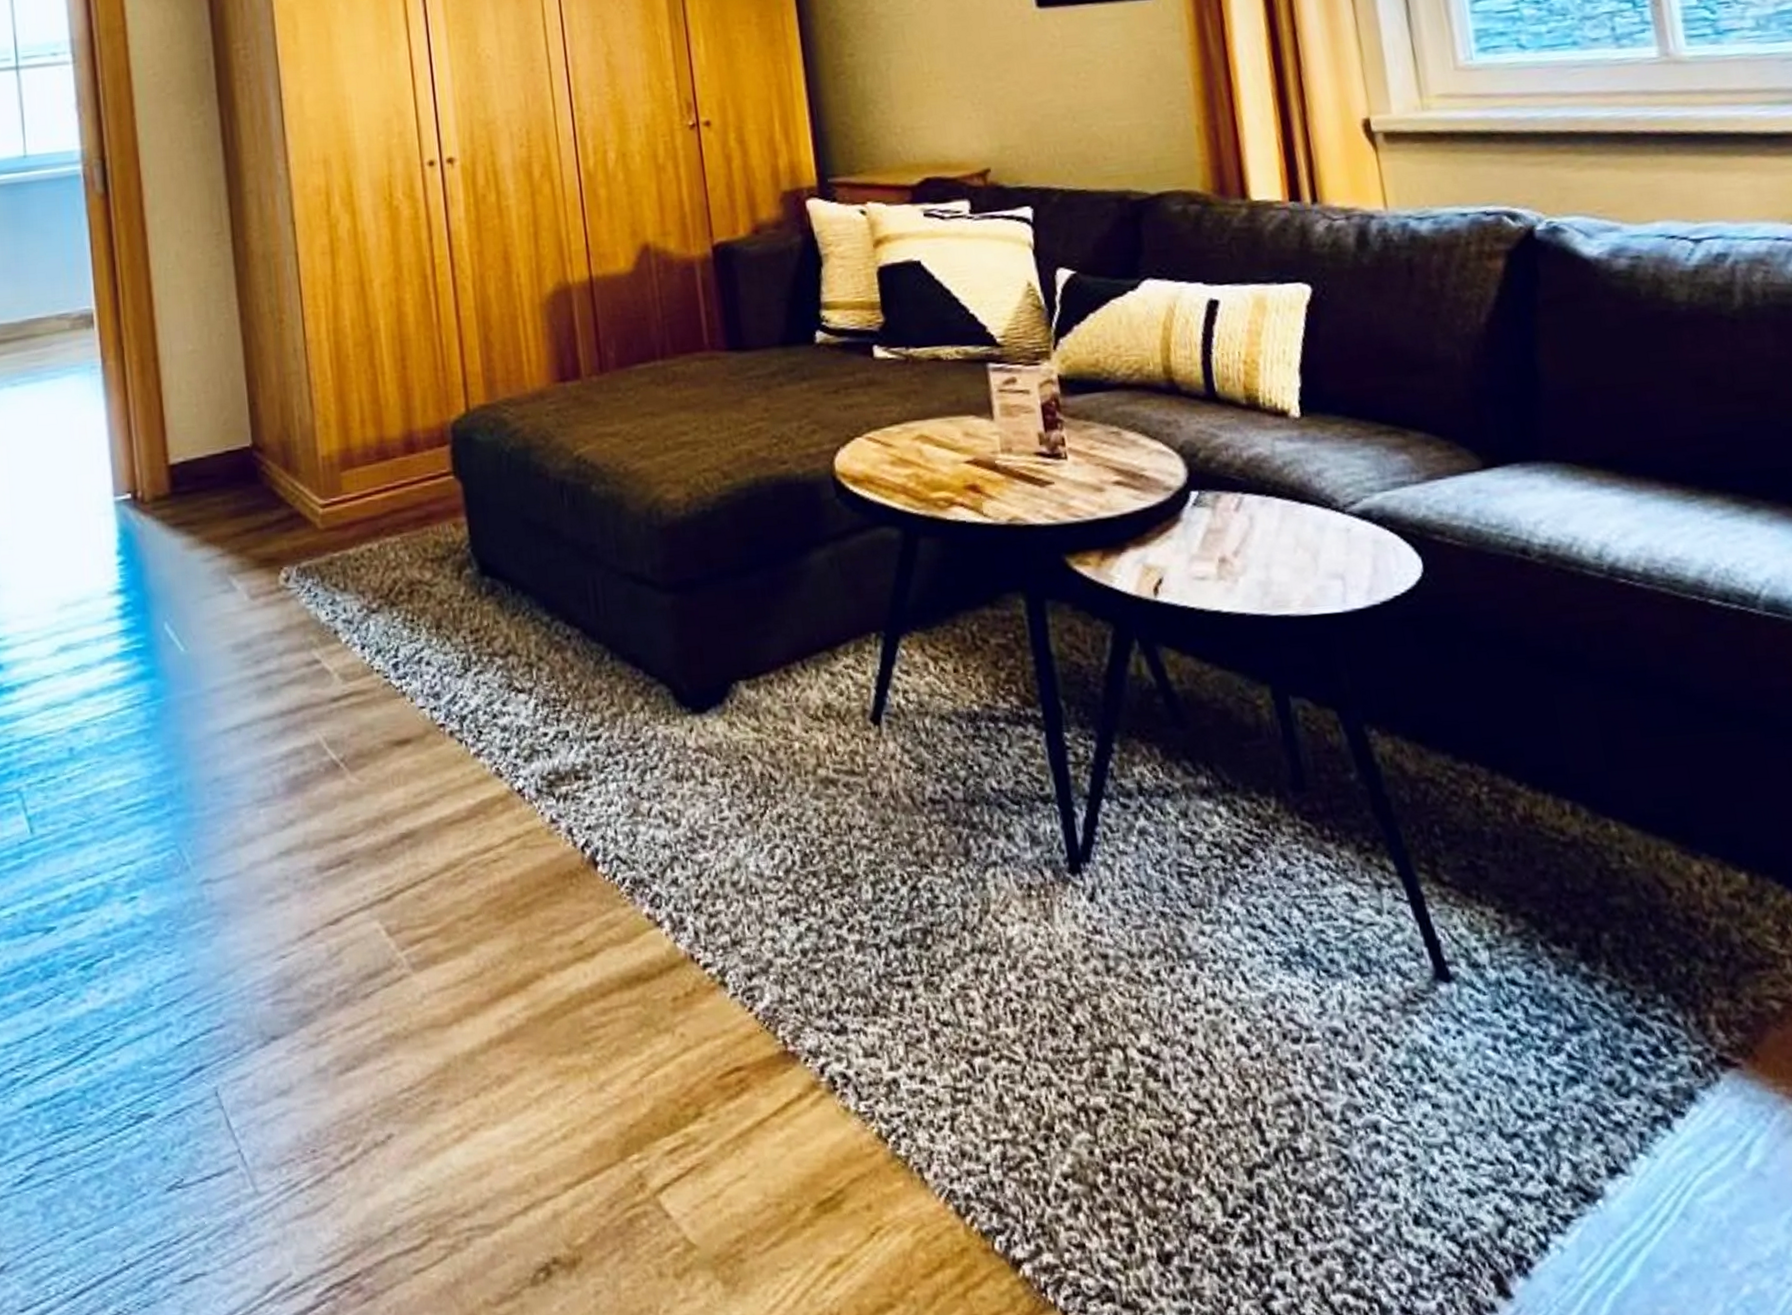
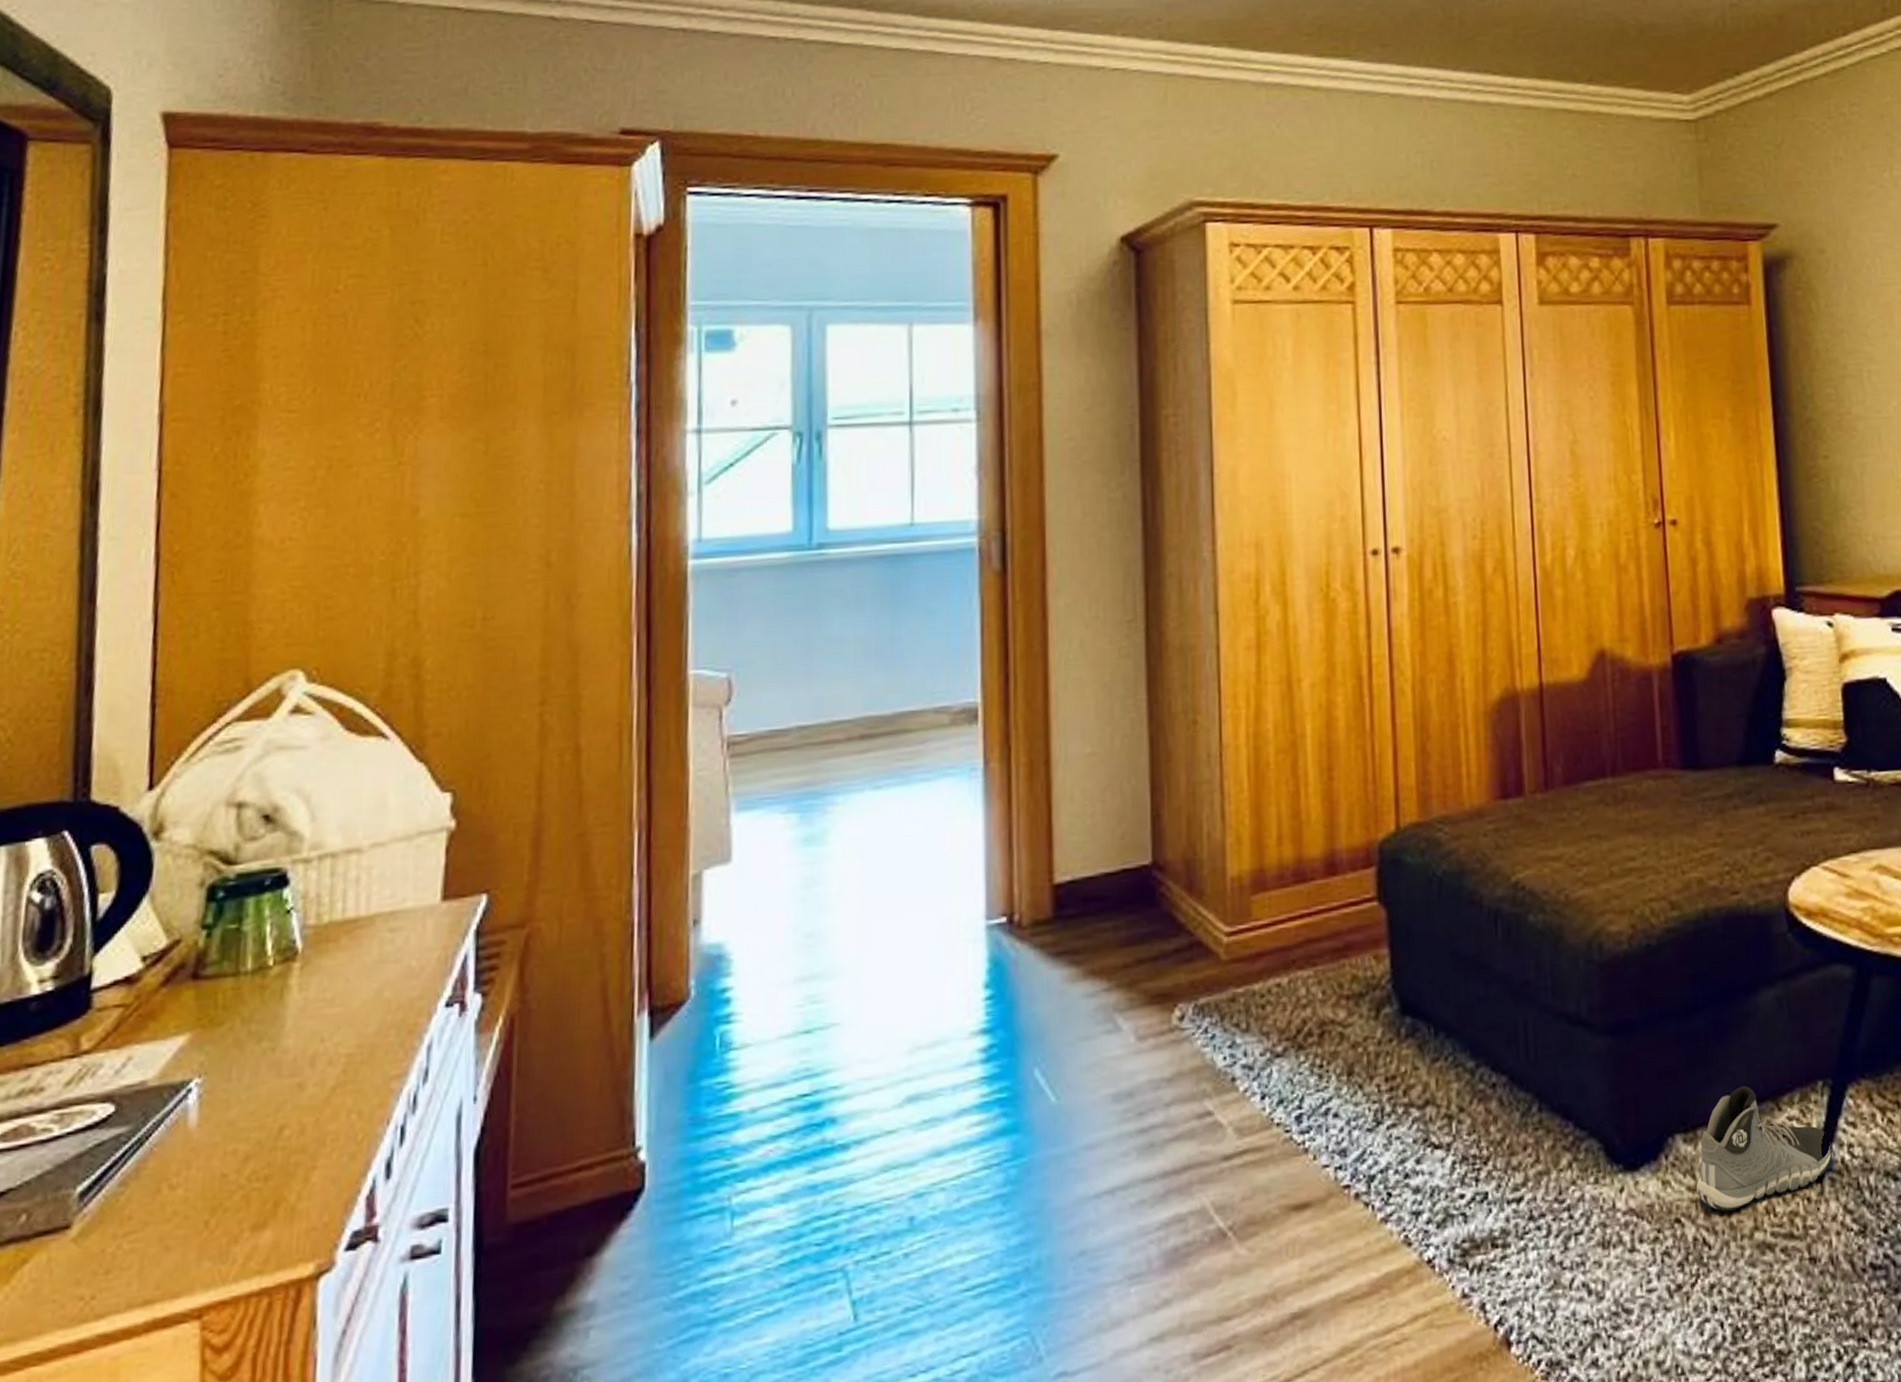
sneaker: none [761,637,889,751] -> present [1697,1085,1833,1212]

